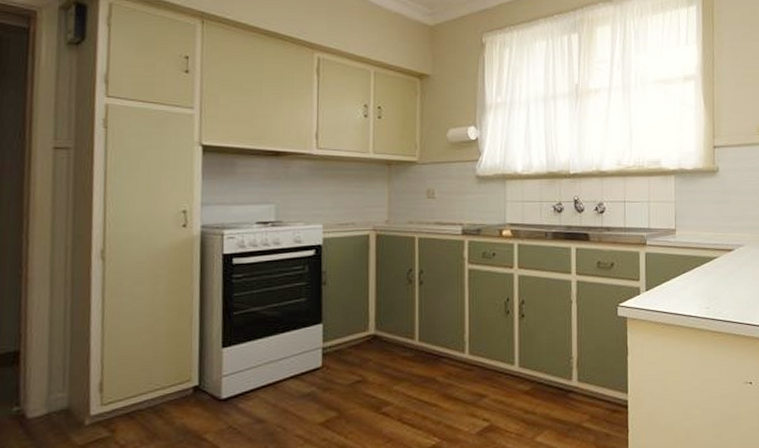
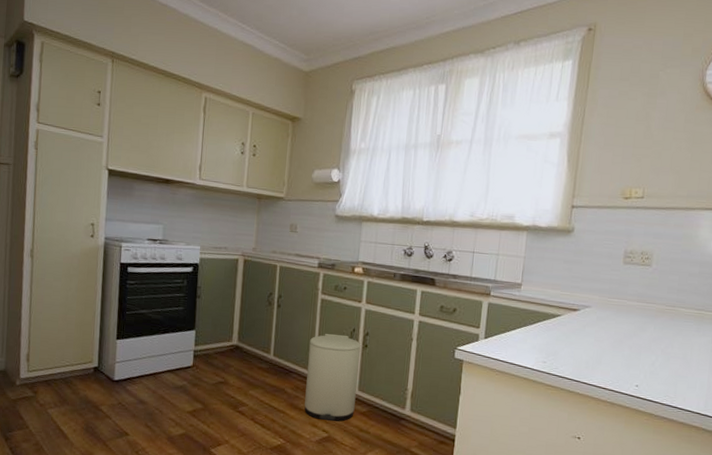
pedal bin: none [460,306,517,407] -> present [304,333,360,422]

